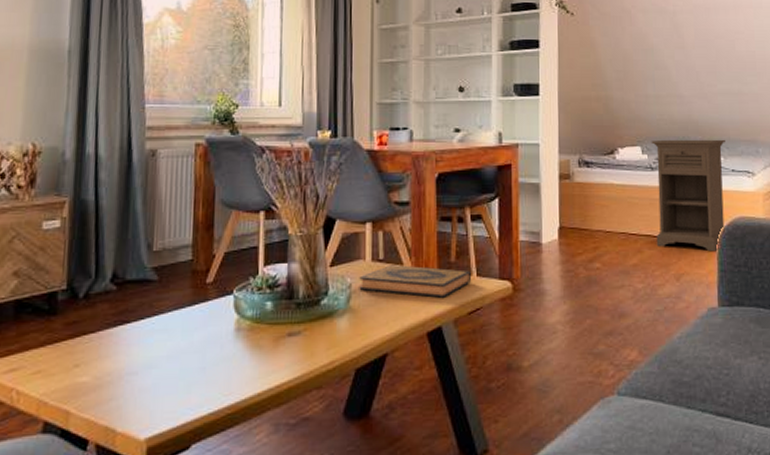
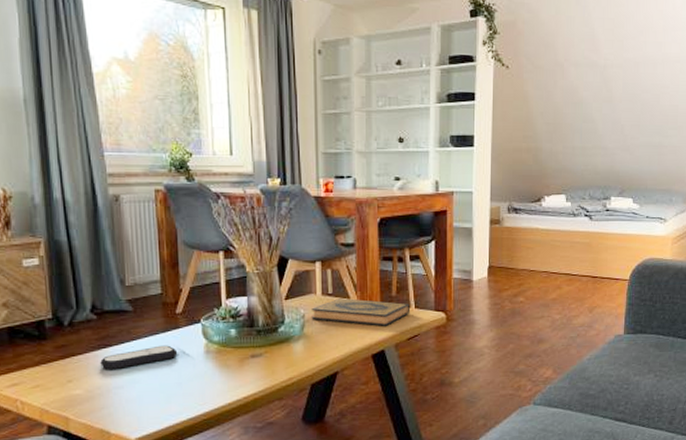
remote control: none [114,321,204,352] -> present [100,345,178,370]
nightstand: present [651,139,725,252] -> none [574,188,643,288]

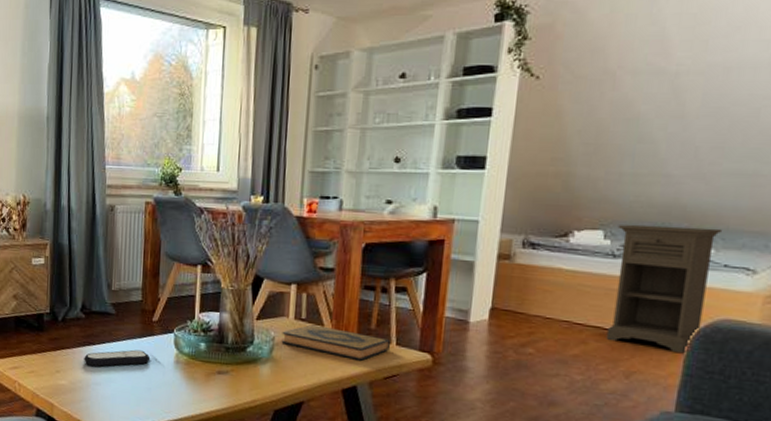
nightstand: none [574,188,643,288] -> present [606,224,722,354]

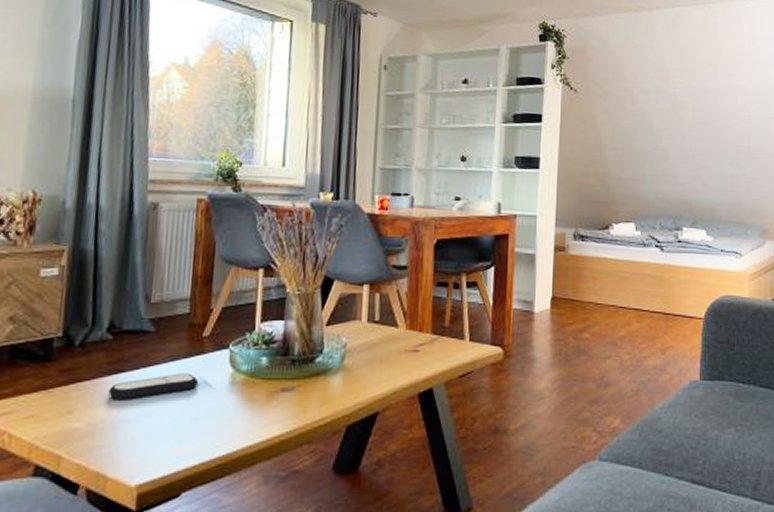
hardback book: present [281,325,391,361] -> none [354,327,465,360]
nightstand: present [606,224,722,354] -> none [644,217,716,328]

